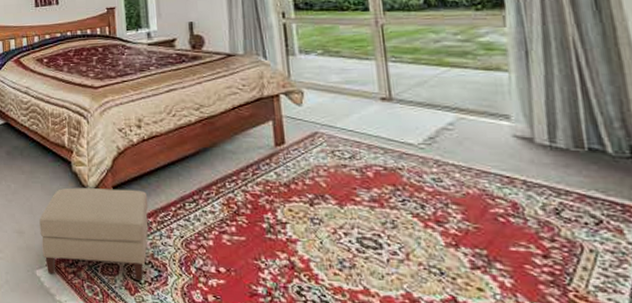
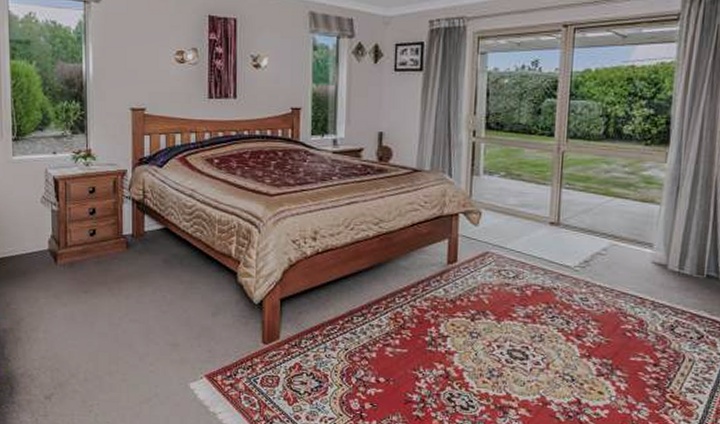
ottoman: present [39,188,149,280] -> none [197,299,316,391]

